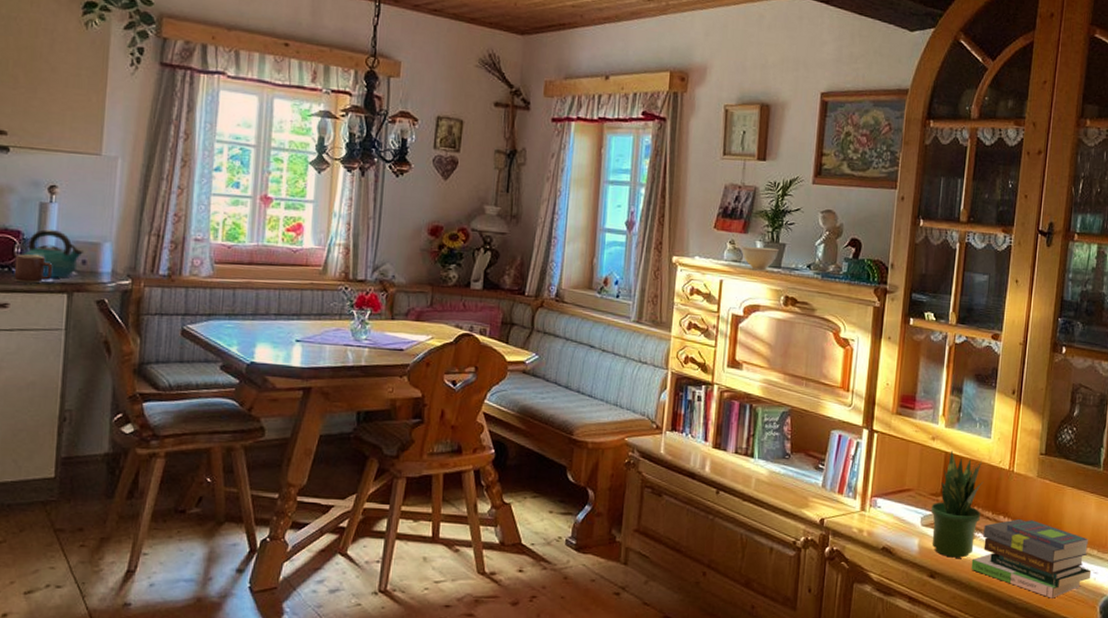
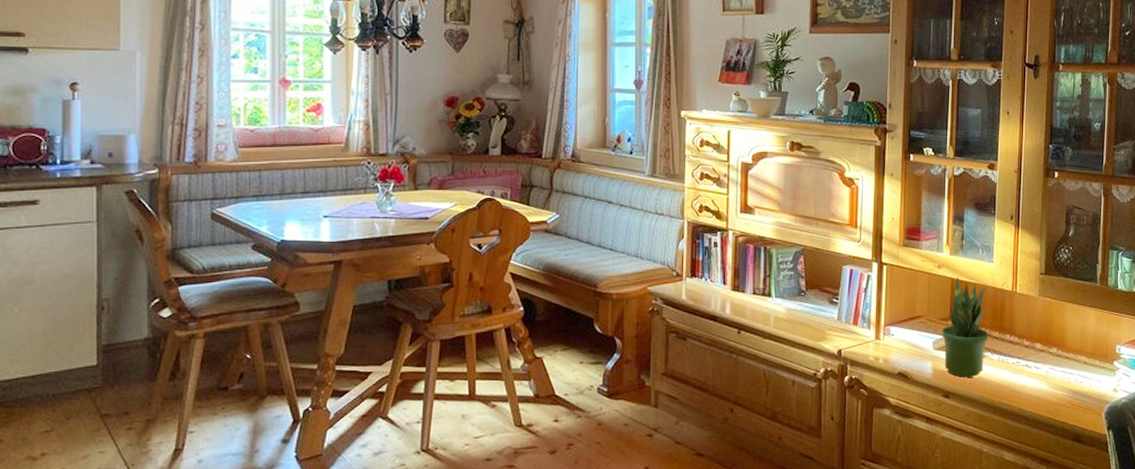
mug: present [14,254,53,284] -> none [42,151,80,179]
kettle: present [23,228,84,278] -> none [49,125,109,172]
books: present [971,518,1092,599] -> none [982,336,1095,409]

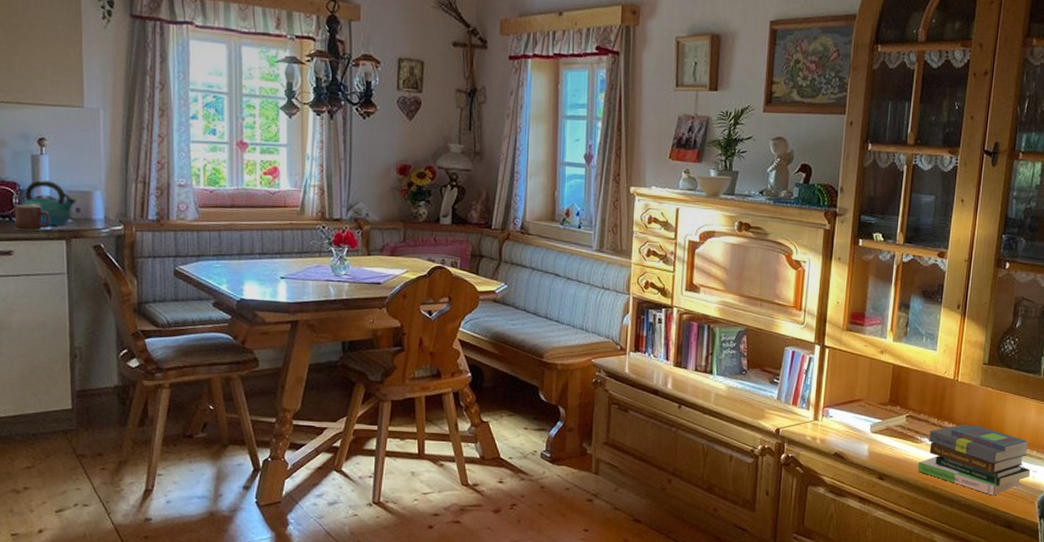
mug: none [42,151,80,179] -> present [14,204,50,232]
kettle: none [49,125,109,172] -> present [21,179,77,226]
planter: present [941,277,989,377] -> none [879,363,930,461]
books: none [982,336,1095,409] -> present [917,424,1031,496]

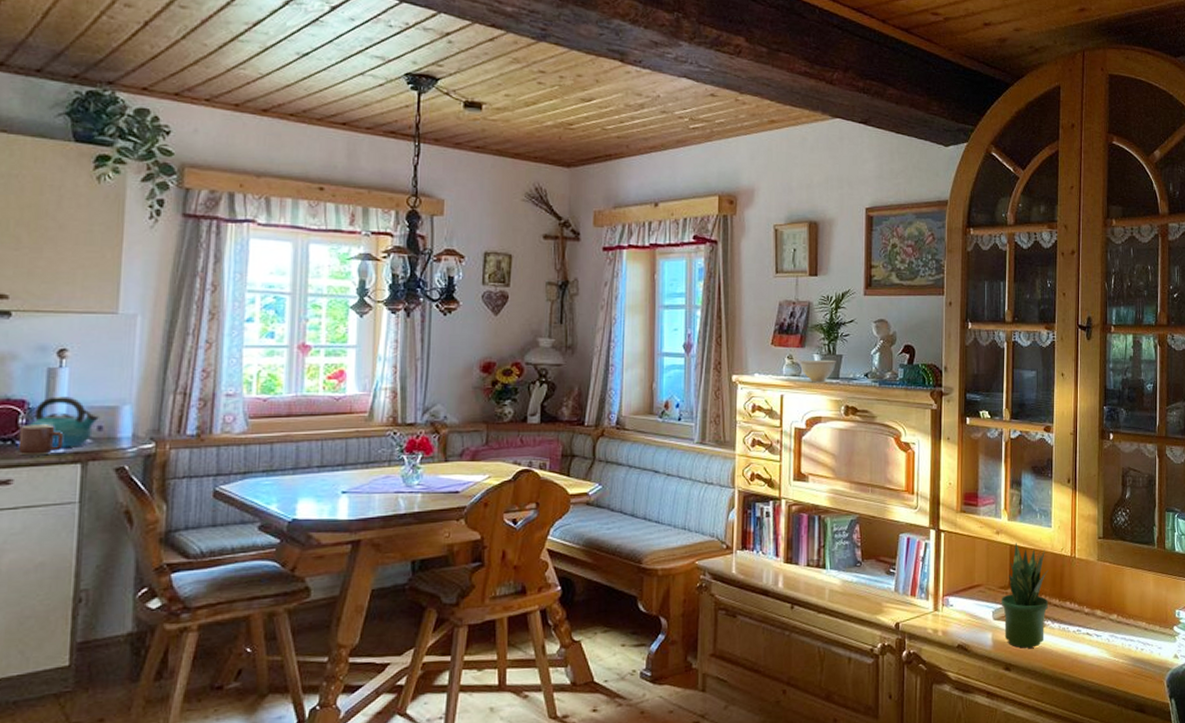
planter: none [879,363,930,461] -> present [1001,543,1049,648]
books: present [917,424,1031,496] -> none [1043,602,1156,678]

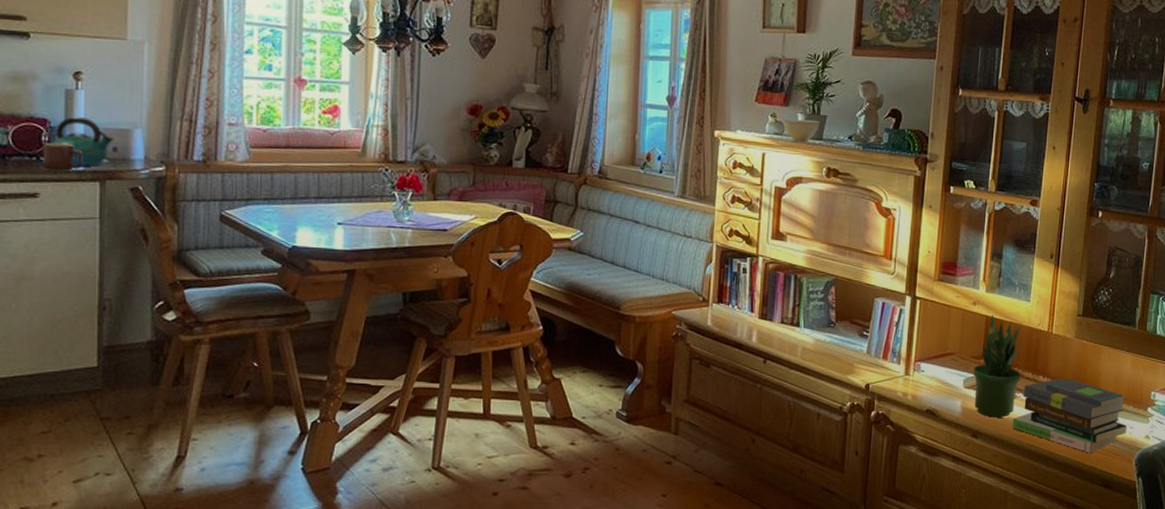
books: none [1043,602,1156,678] -> present [1012,378,1127,453]

